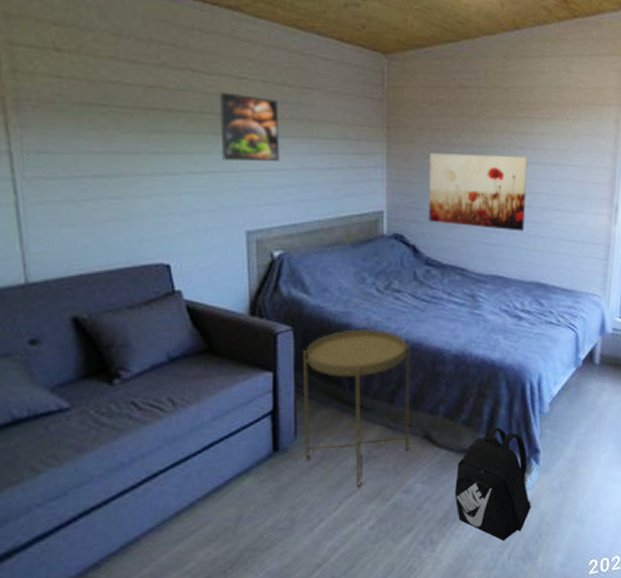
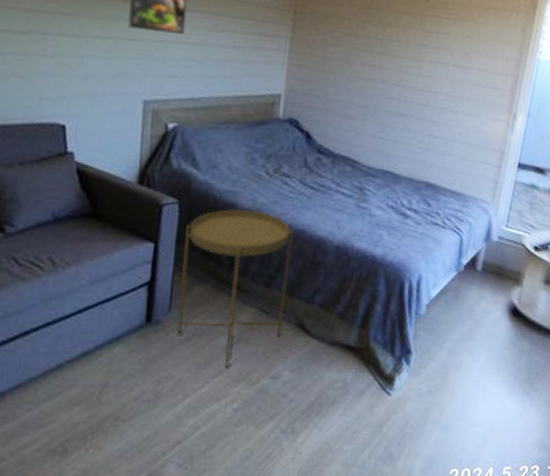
wall art: present [428,153,528,231] -> none [325,41,431,129]
backpack: present [455,425,531,541] -> none [321,321,399,439]

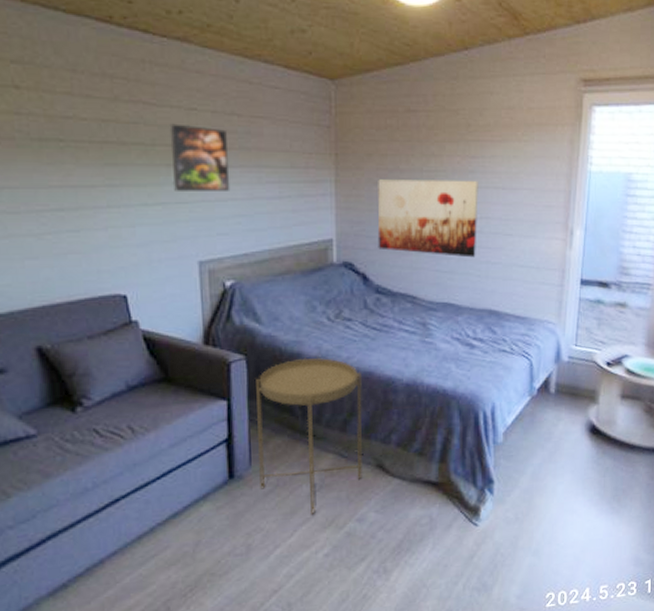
wall art: none [325,41,431,129] -> present [377,179,479,258]

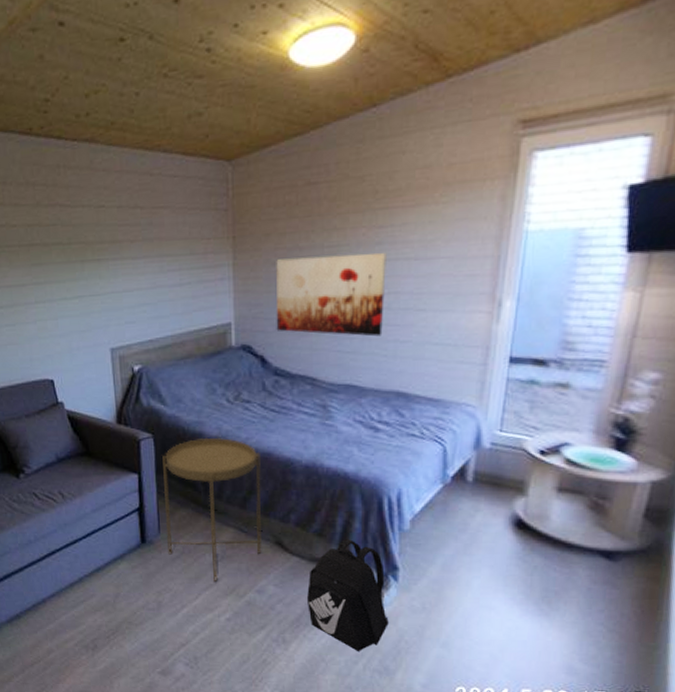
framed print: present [169,123,231,191] -> none [82,221,136,285]
backpack: none [408,455,486,571] -> present [307,538,389,651]

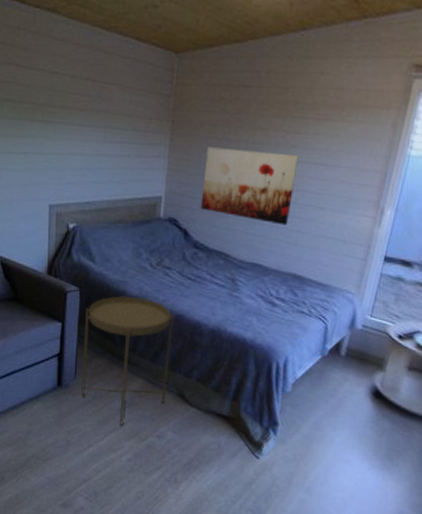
backpack: present [307,538,389,651] -> none [199,395,267,493]

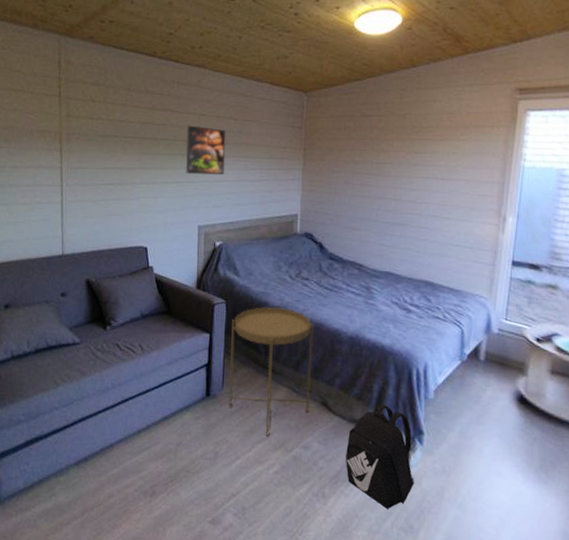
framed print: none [34,84,81,147] -> present [185,125,226,175]
backpack: none [199,395,267,493] -> present [346,403,414,509]
wall art: present [200,147,299,226] -> none [333,169,420,236]

